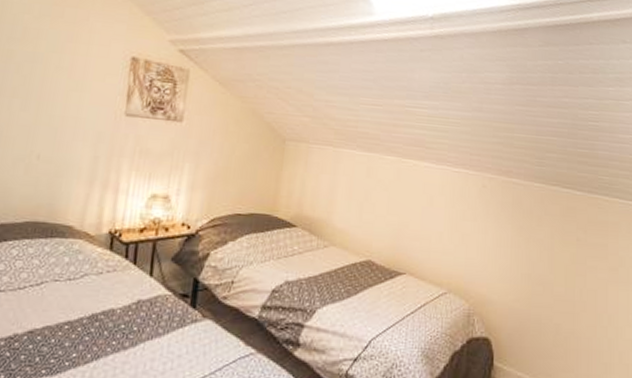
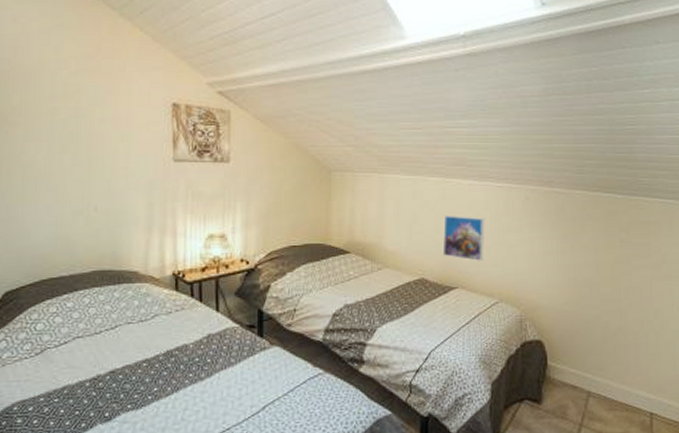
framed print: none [392,197,439,247] -> present [442,216,485,261]

